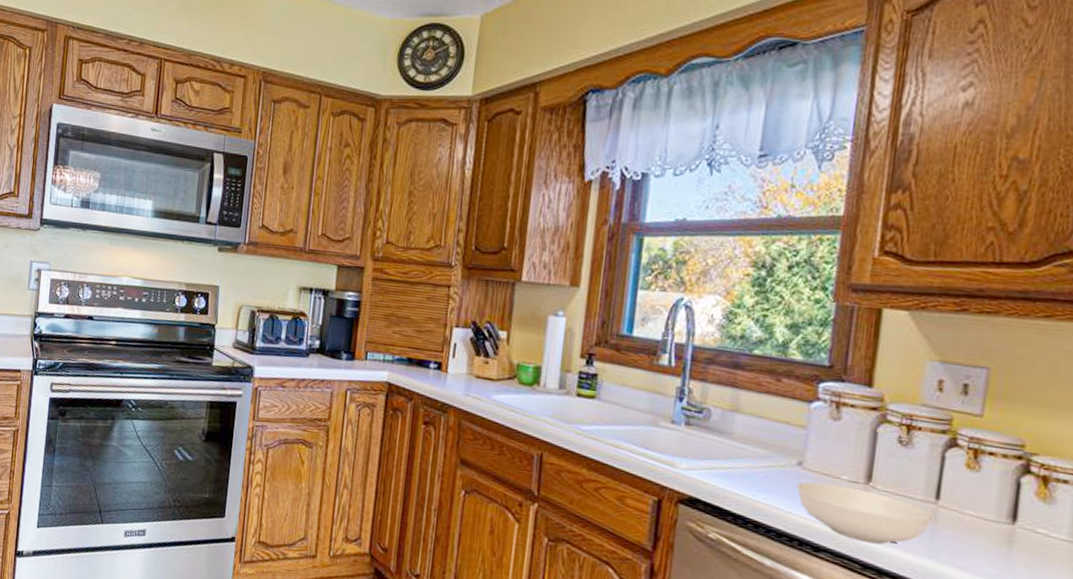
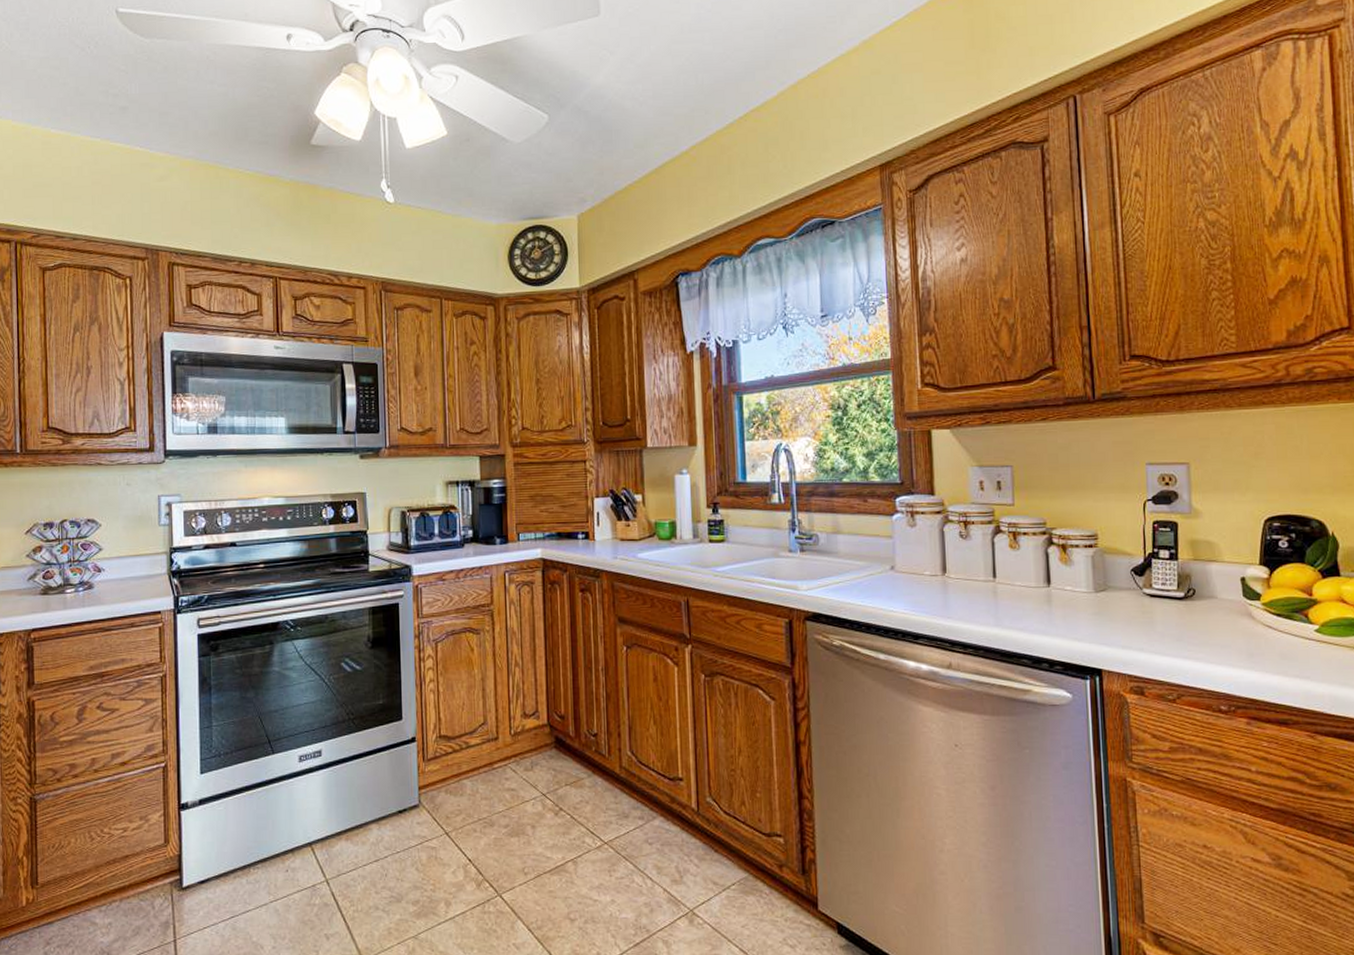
bowl: present [796,481,936,545] -> none [892,580,996,625]

